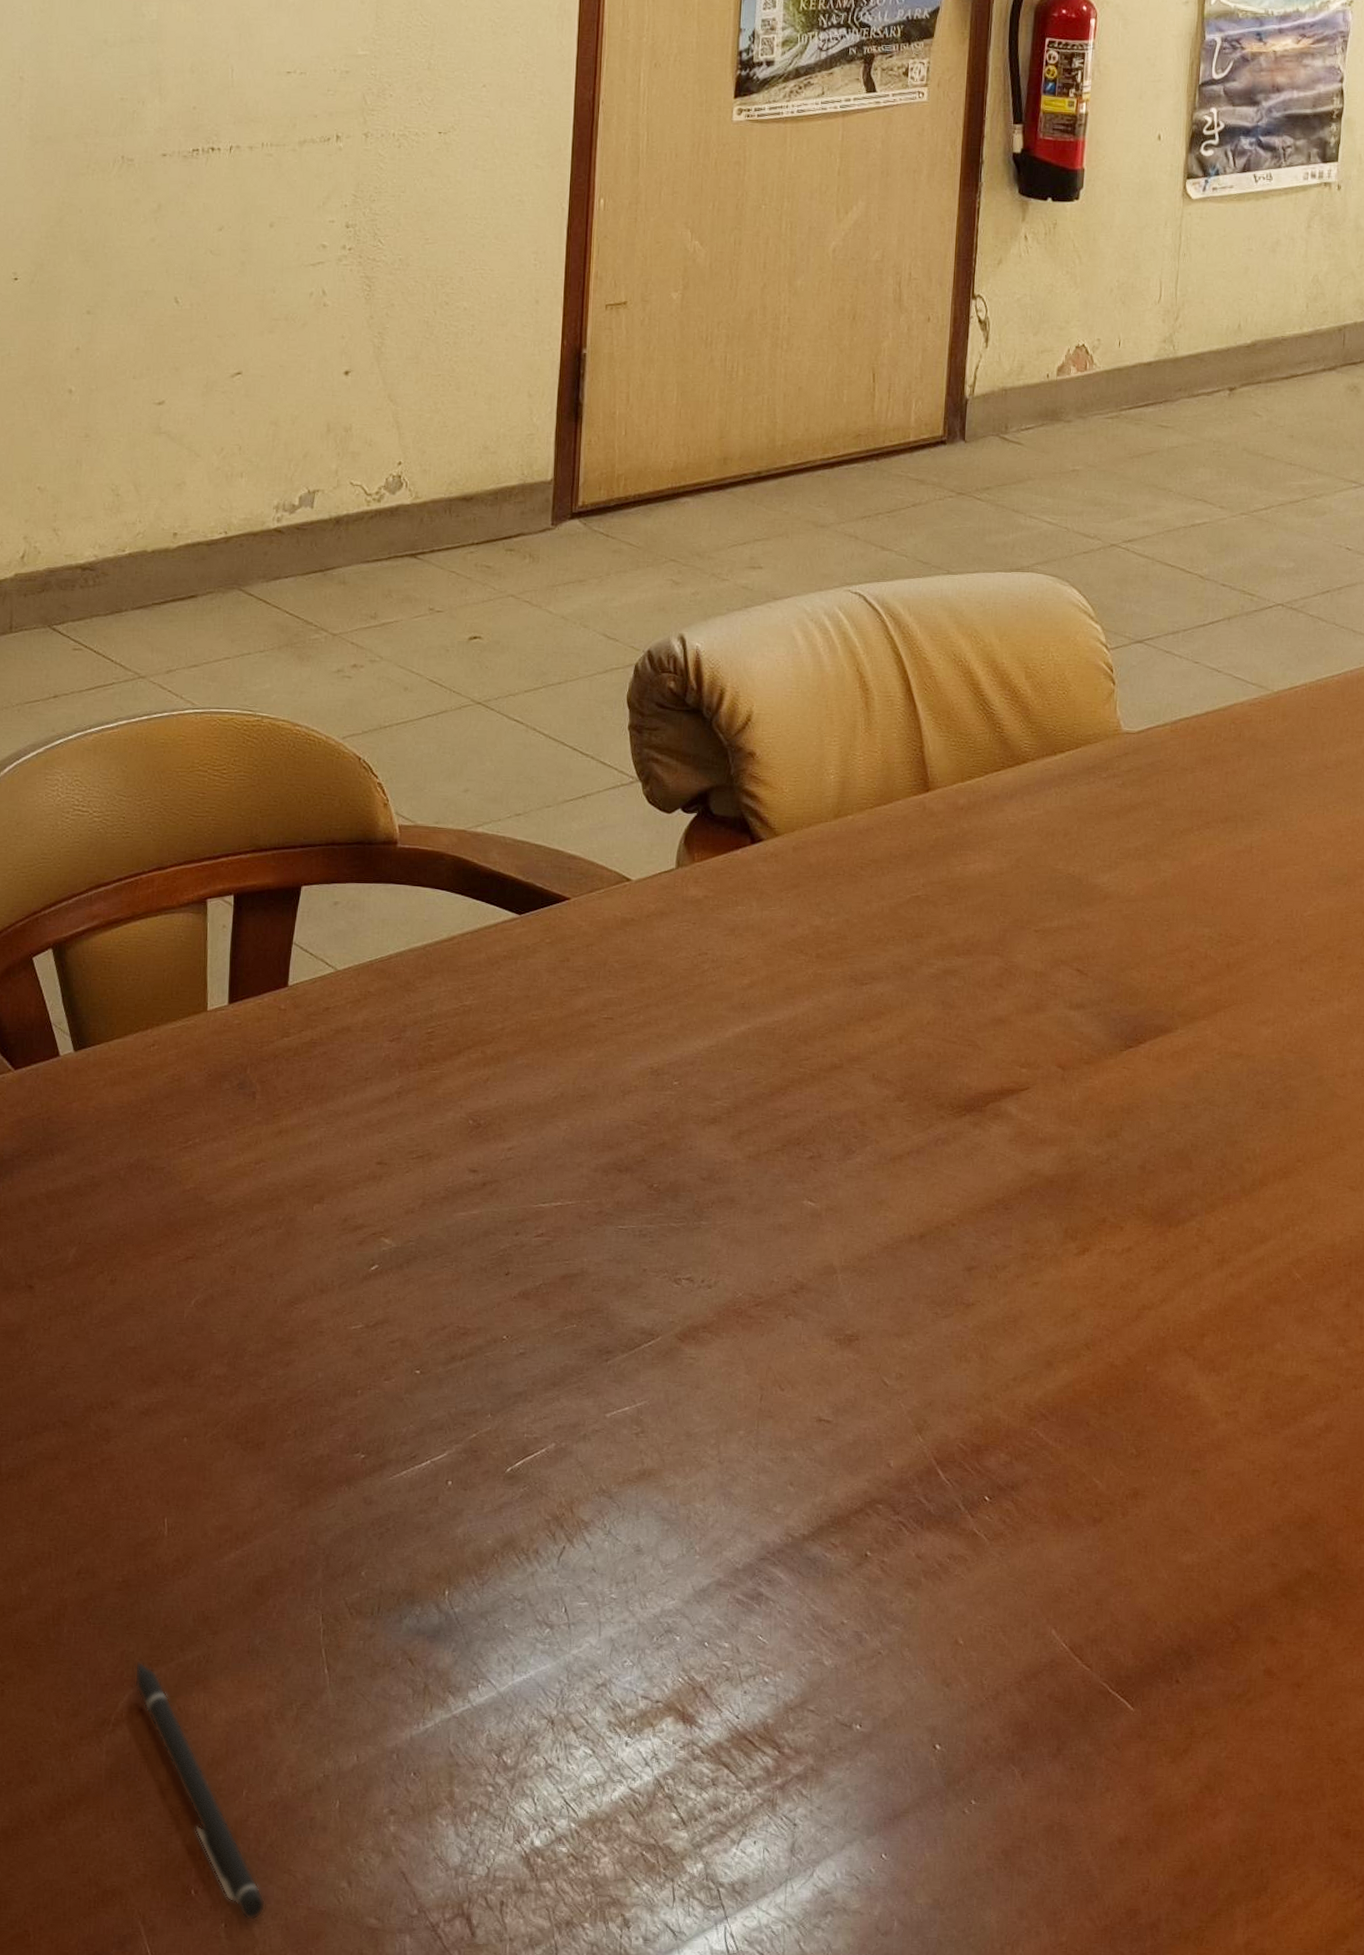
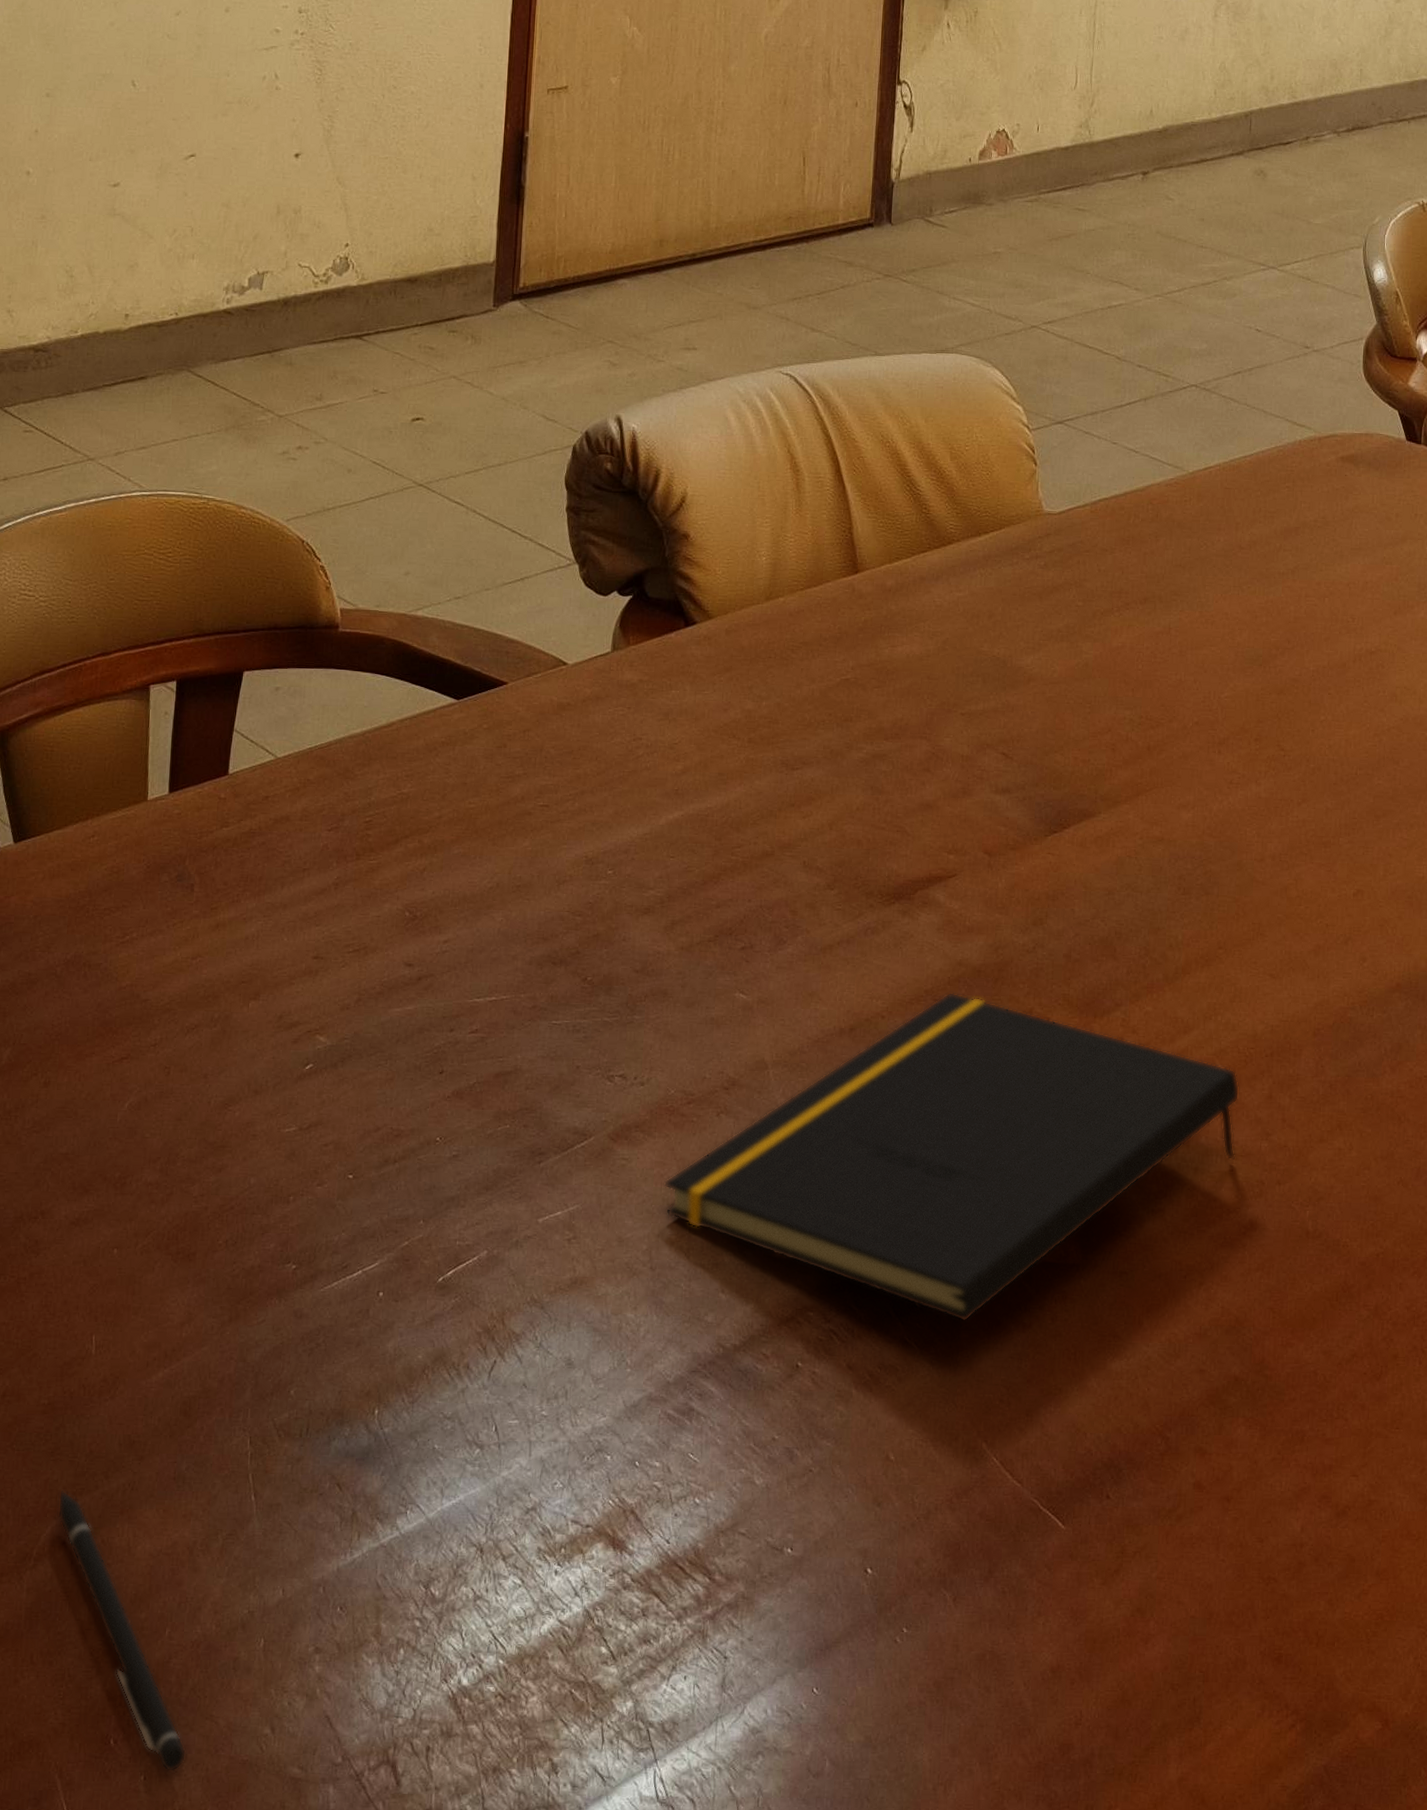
notepad: none [732,1201,1317,1516] -> present [664,991,1240,1322]

